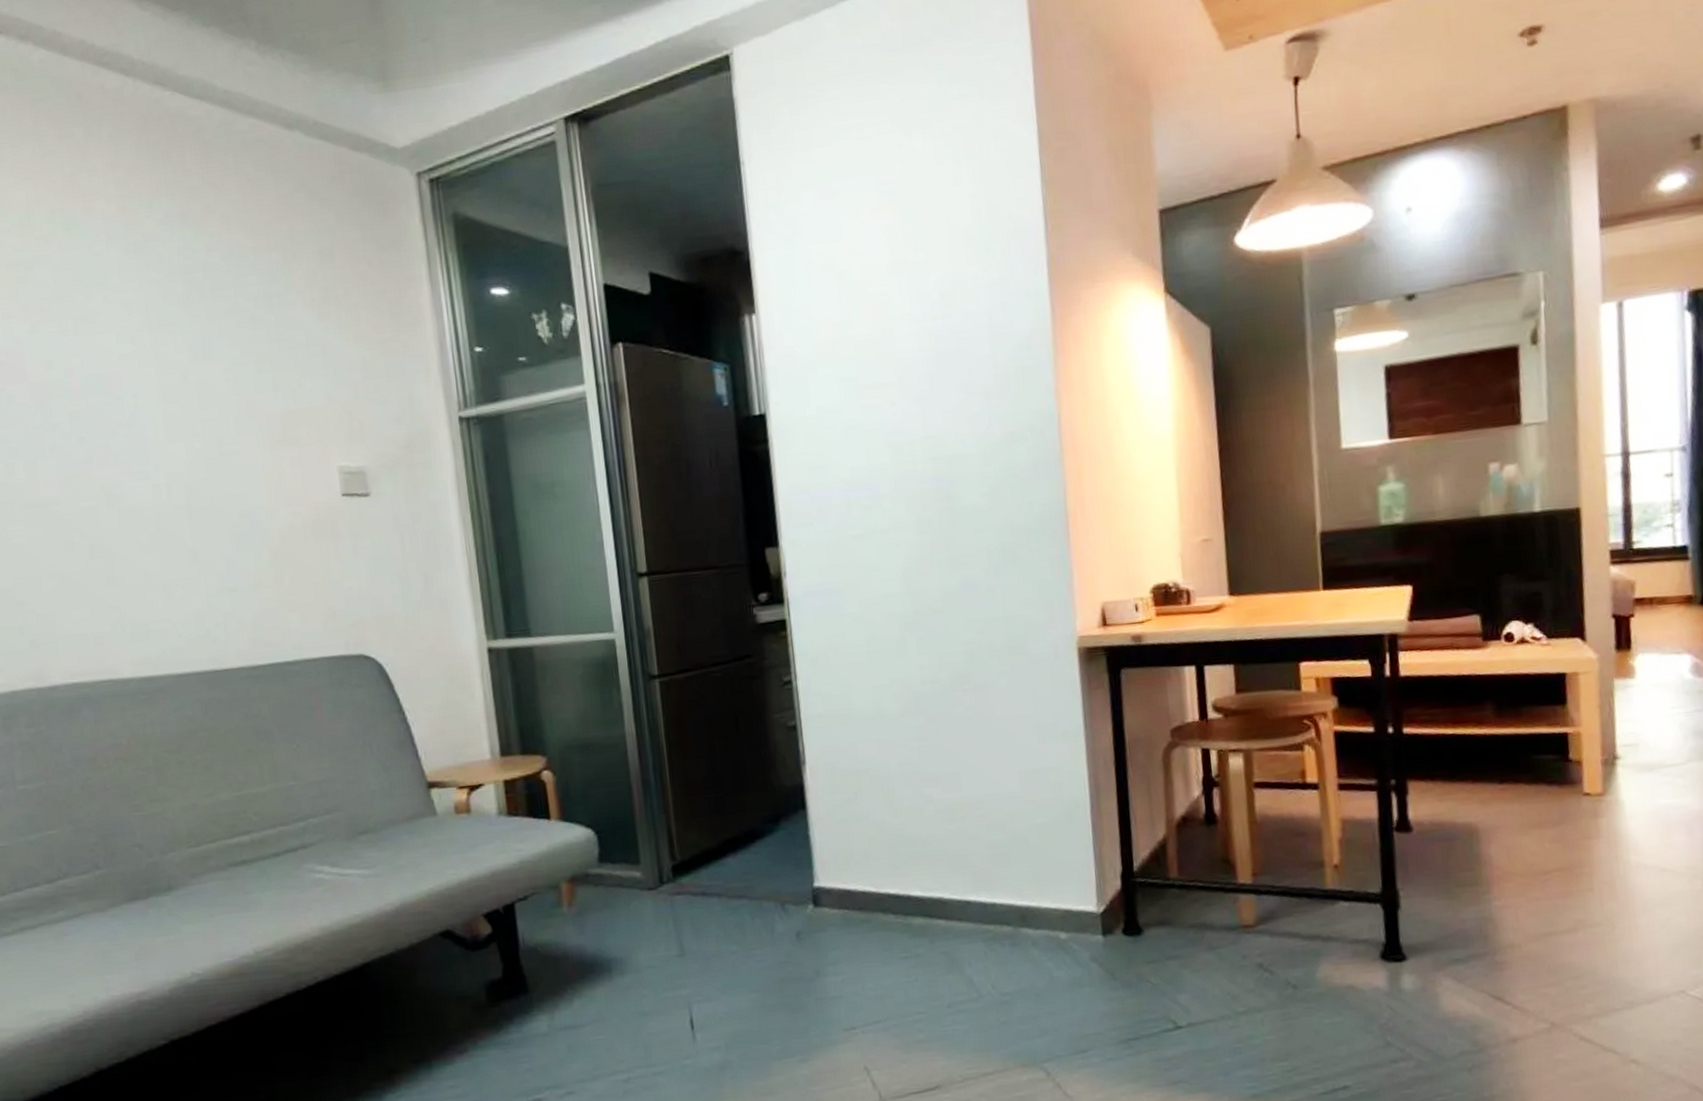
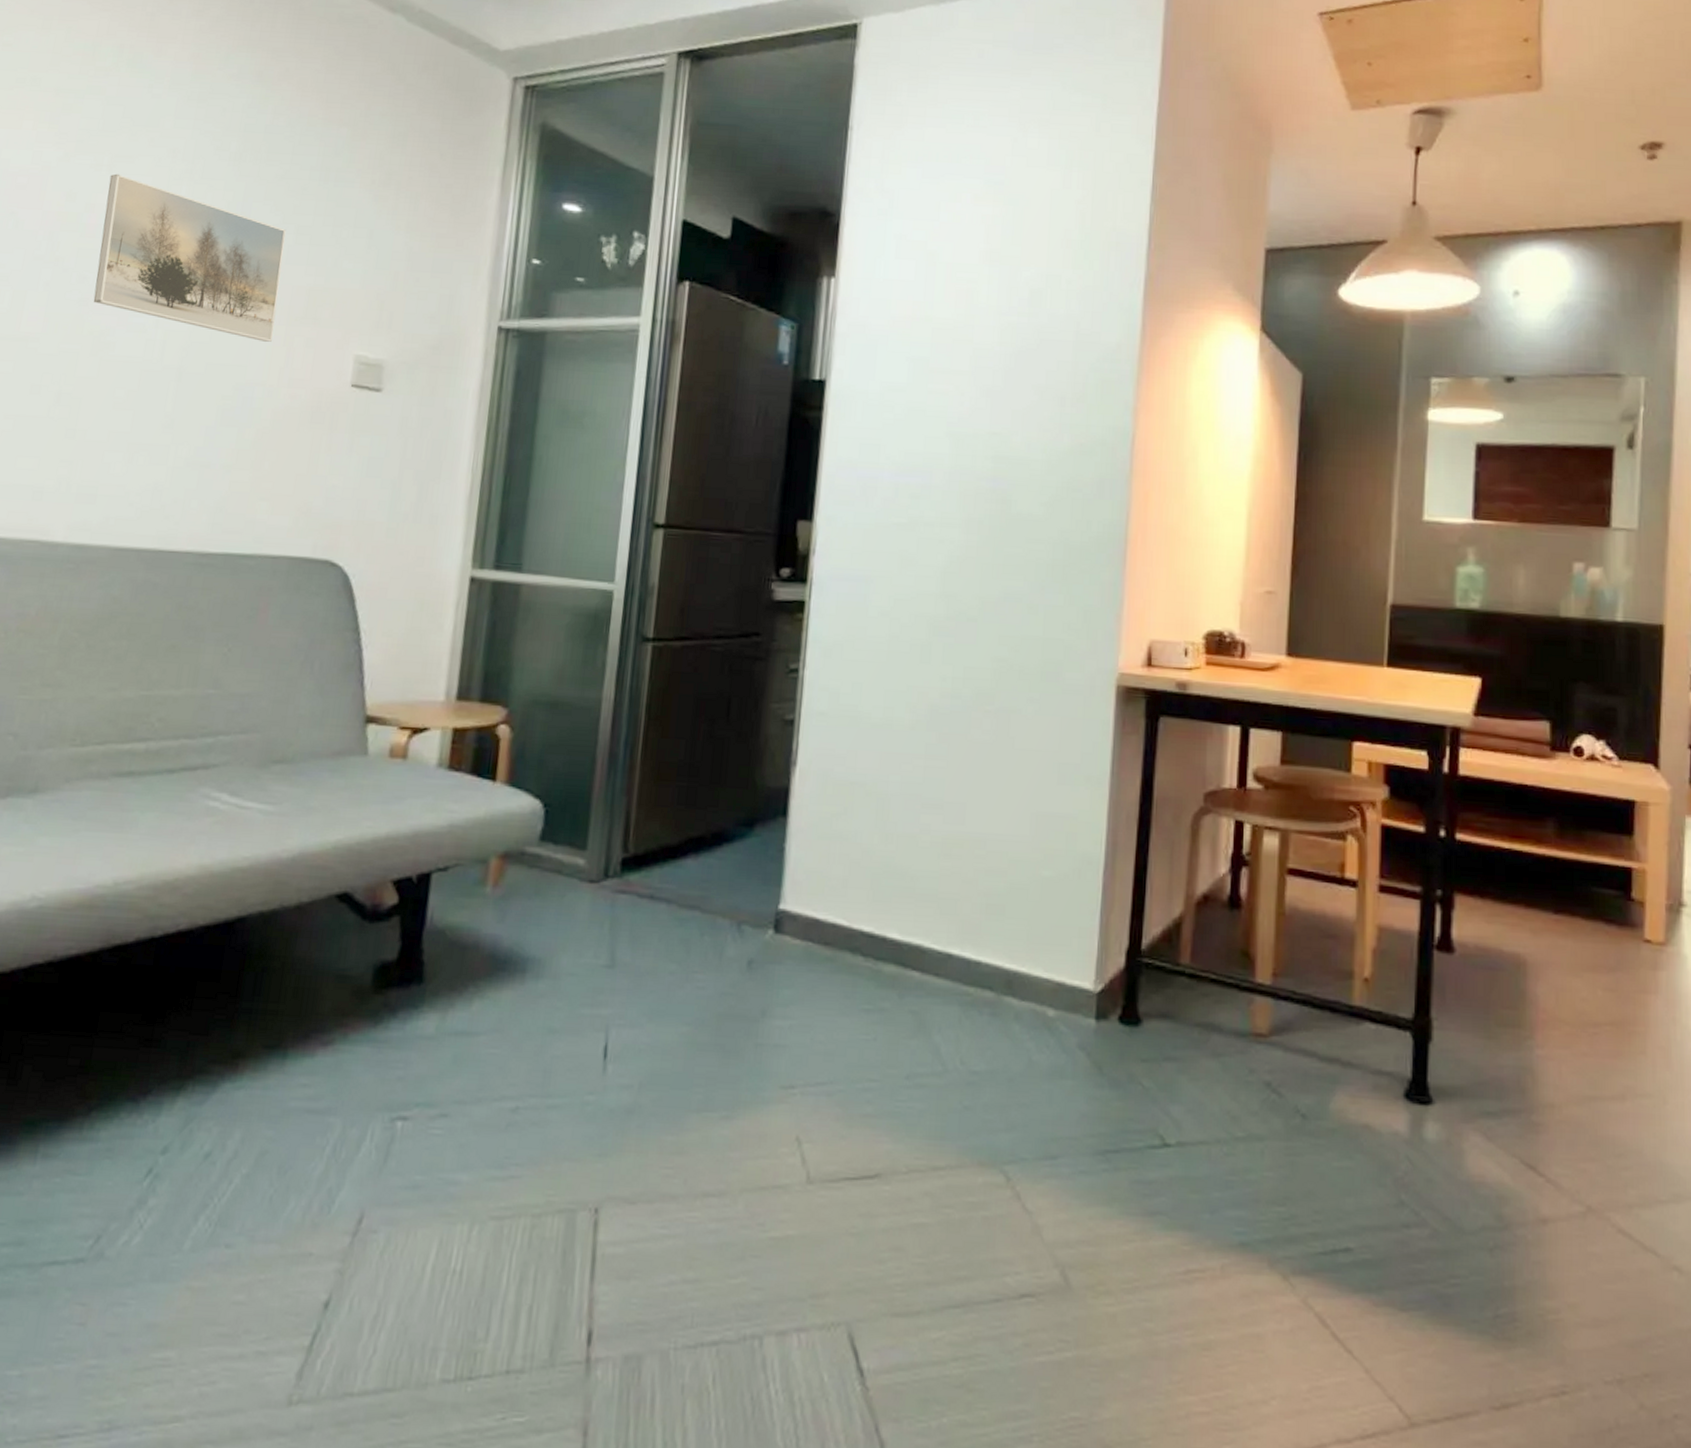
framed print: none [78,335,263,469] -> present [93,173,286,342]

